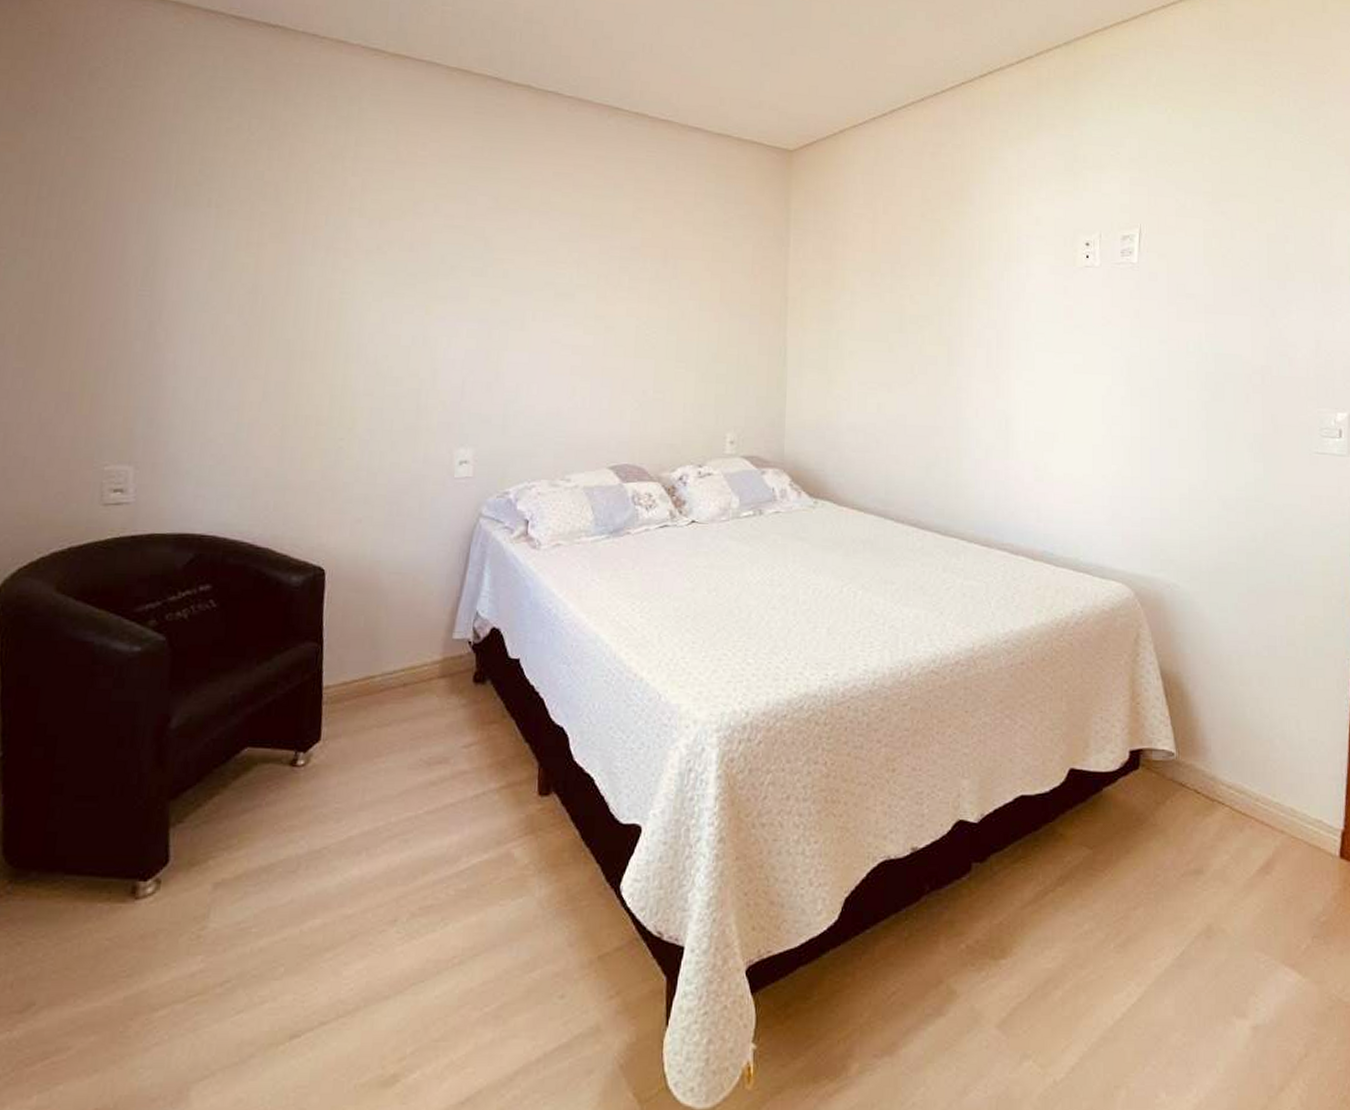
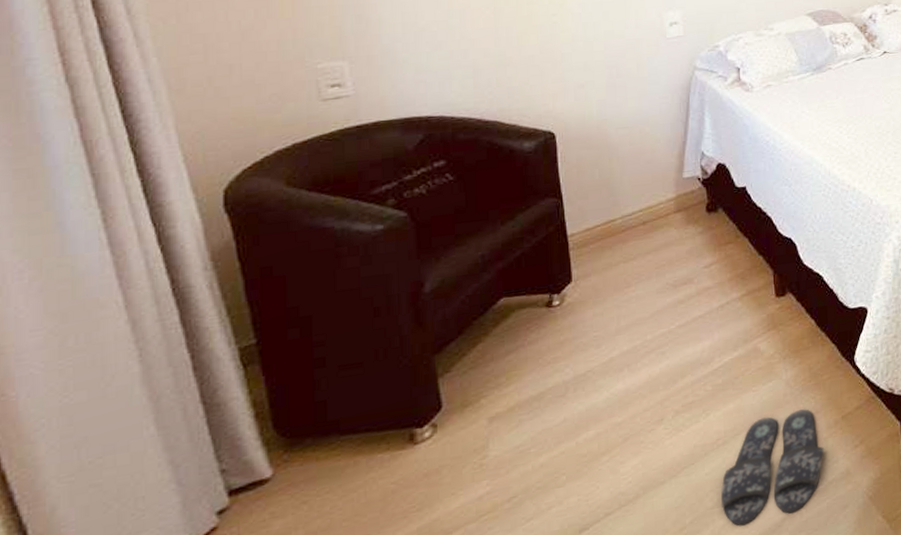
slippers: none [447,939,573,1070] -> present [720,409,824,526]

